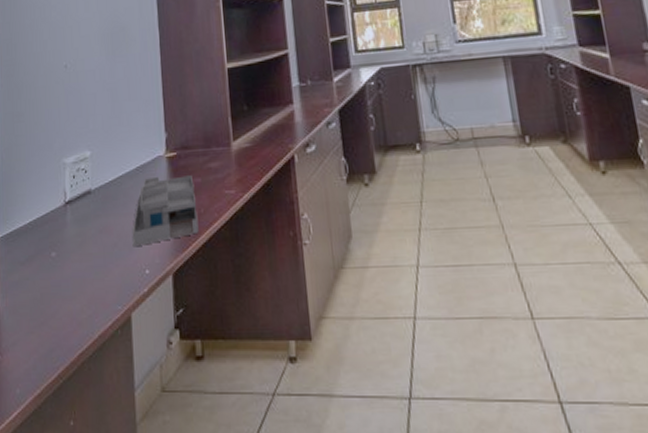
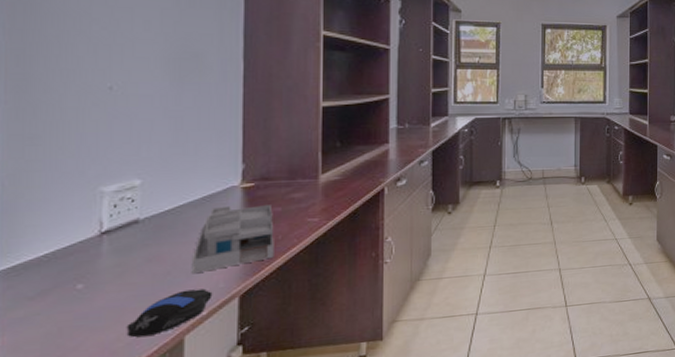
computer mouse: none [87,263,151,309] -> present [126,288,213,337]

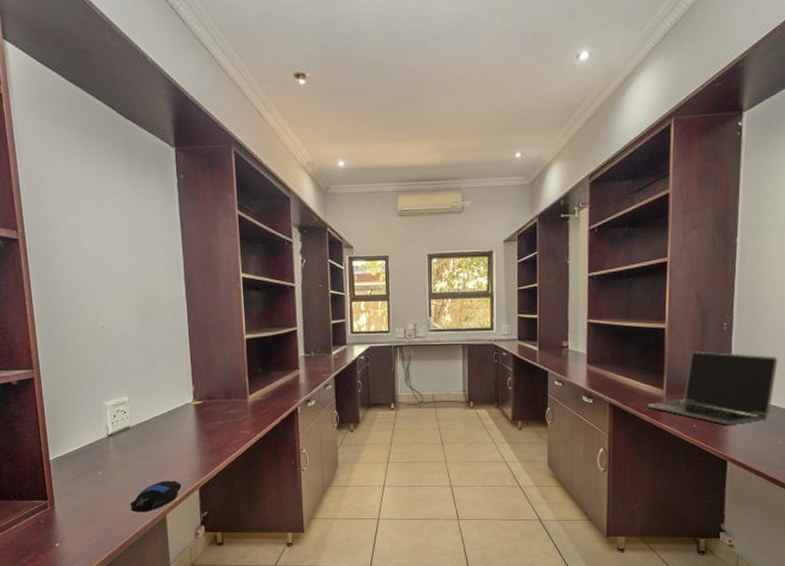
desk organizer: present [191,205,274,274] -> none [165,418,220,469]

